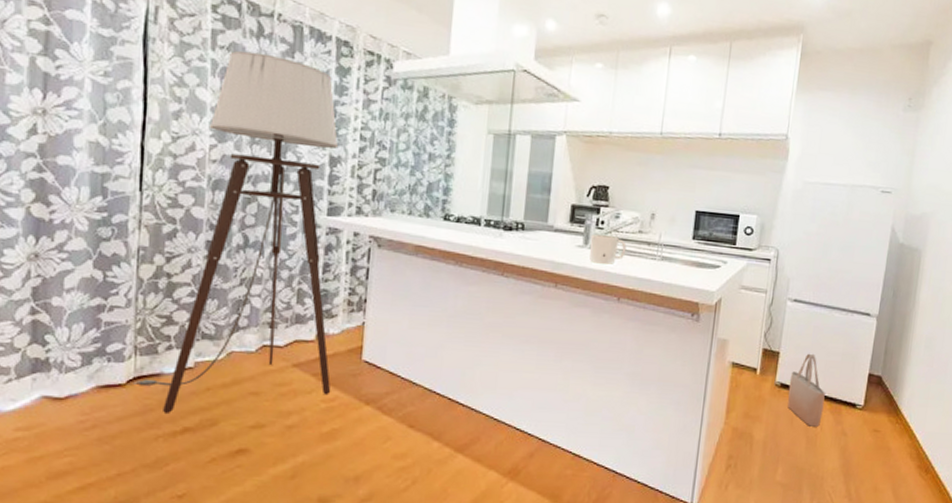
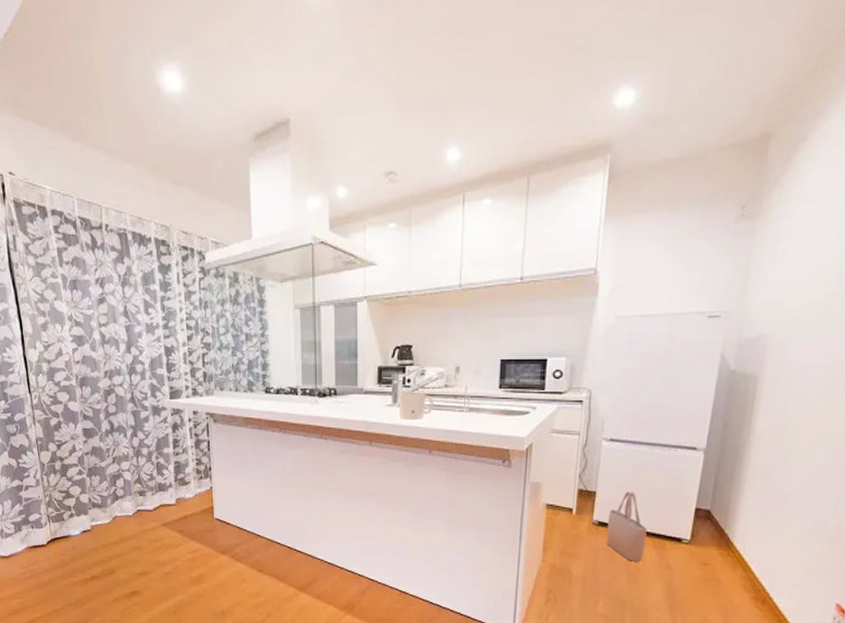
floor lamp: present [133,50,339,413] -> none [51,263,194,565]

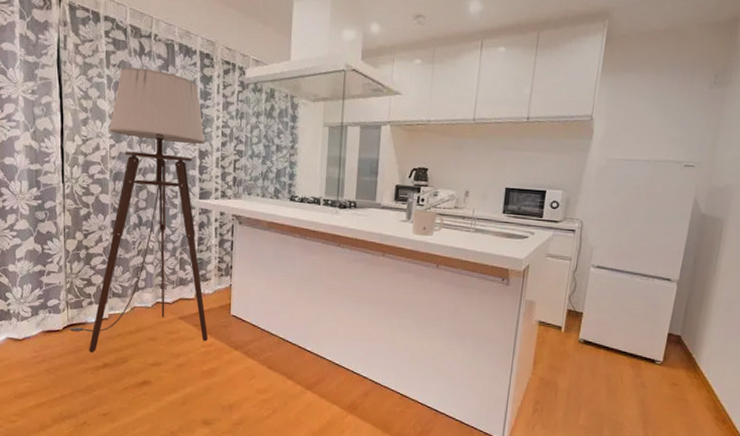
floor lamp: none [51,263,194,565] -> present [67,67,209,352]
shopping bag: present [606,491,647,562] -> none [590,314,626,379]

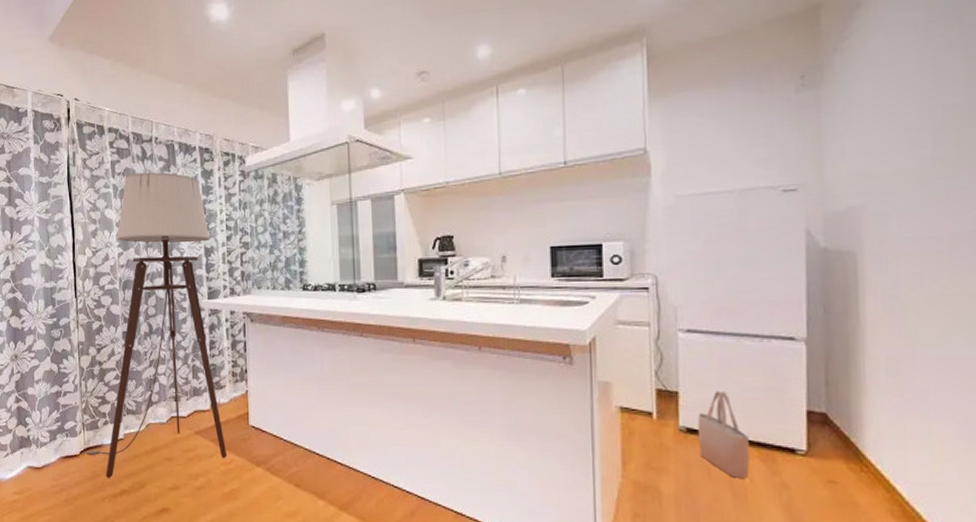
mug: present [411,210,444,237] -> none [441,285,481,316]
shopping bag: none [590,314,626,379] -> present [697,390,750,478]

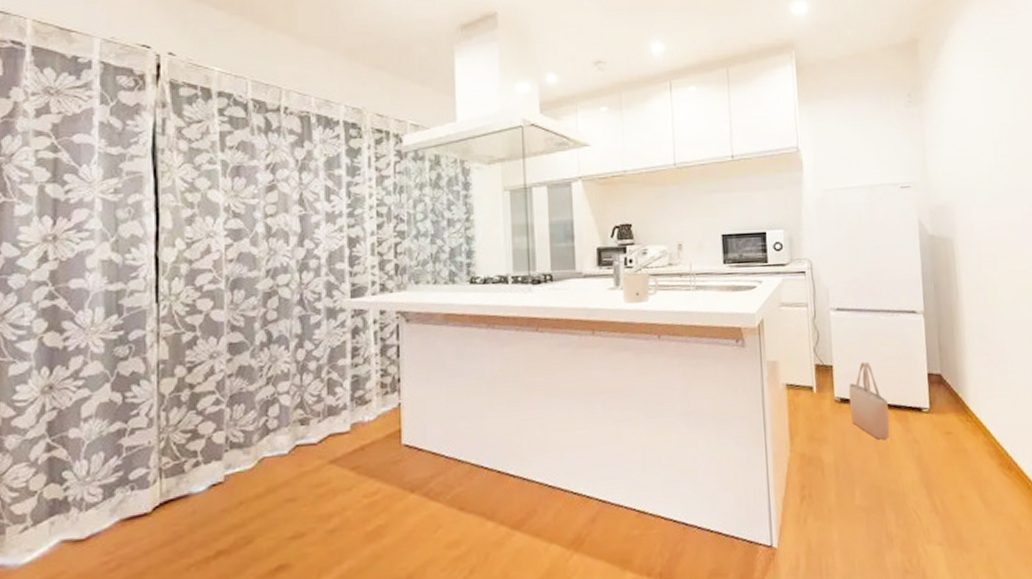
floor lamp: present [84,172,228,478] -> none [159,147,373,538]
mug: none [441,285,481,316] -> present [621,273,659,305]

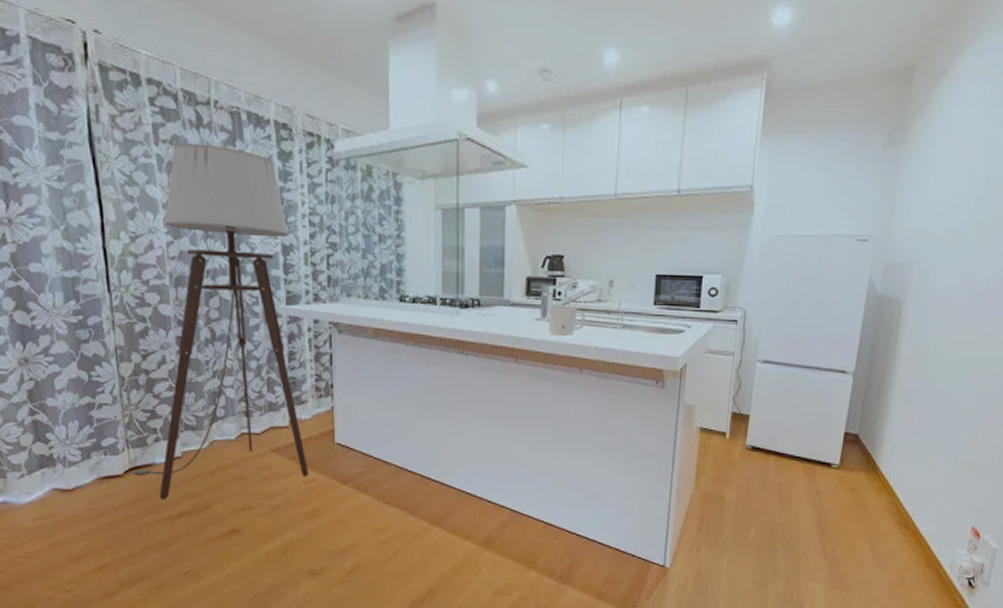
floor lamp: none [159,147,373,538] -> present [130,143,310,499]
shopping bag: present [848,361,890,440] -> none [759,414,799,488]

